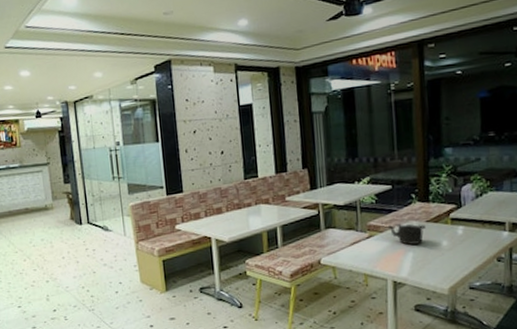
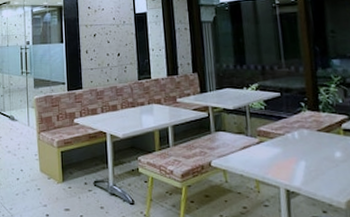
teapot: present [387,224,426,245] -> none [277,132,317,153]

